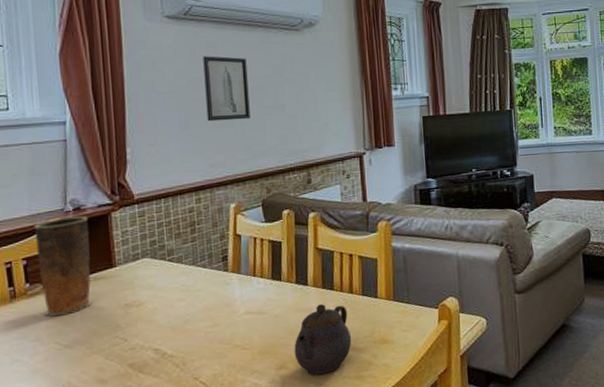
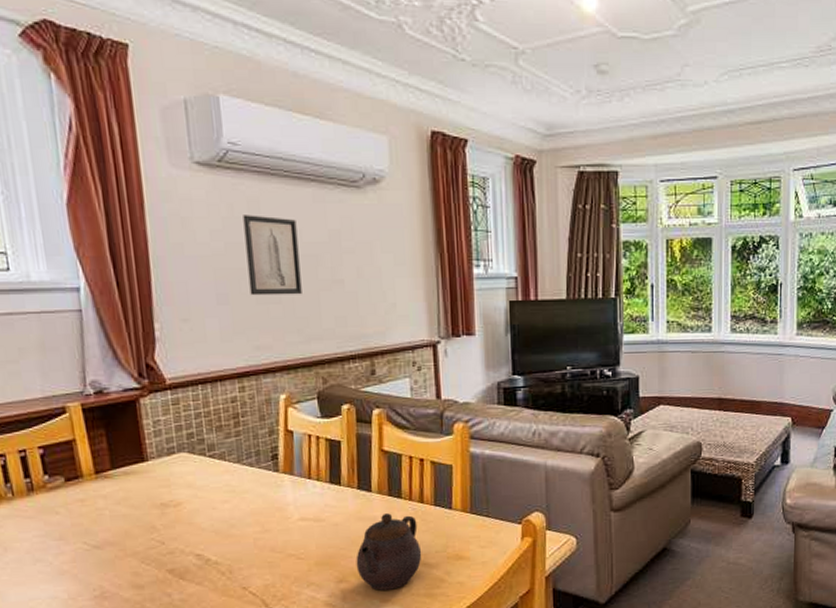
vase: present [34,216,92,317] -> none [49,400,122,514]

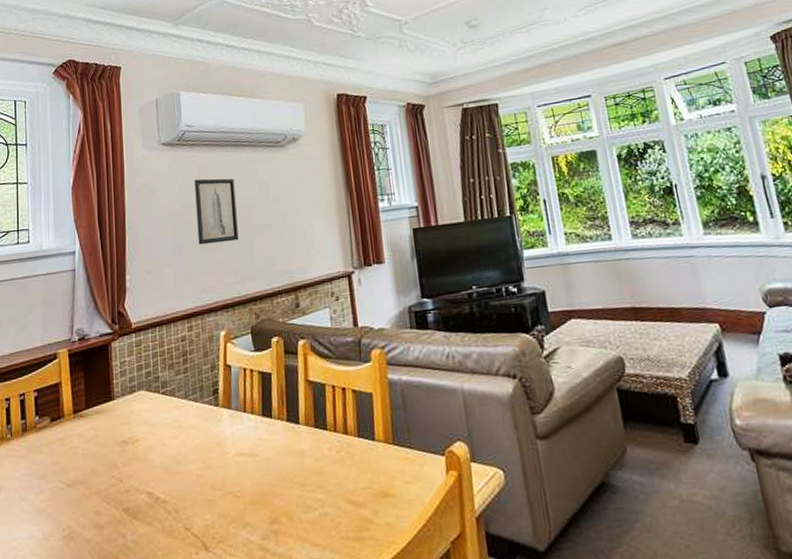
teapot: present [356,513,422,591] -> none [287,446,349,533]

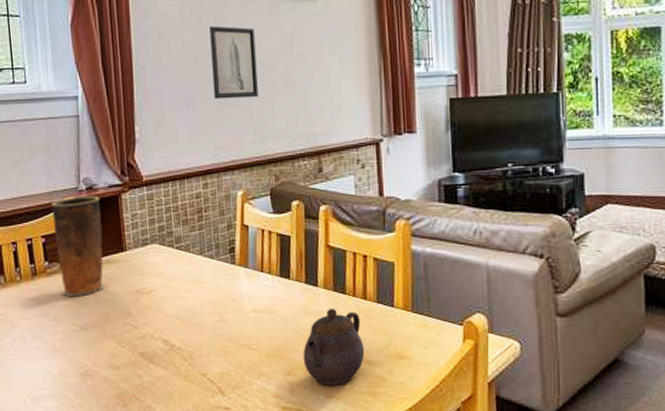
vase: none [45,346,92,452] -> present [51,195,105,297]
teapot: none [287,446,349,533] -> present [303,309,365,386]

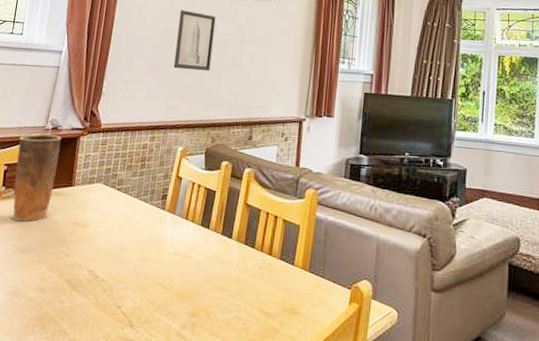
teapot: present [303,309,365,386] -> none [208,260,264,332]

